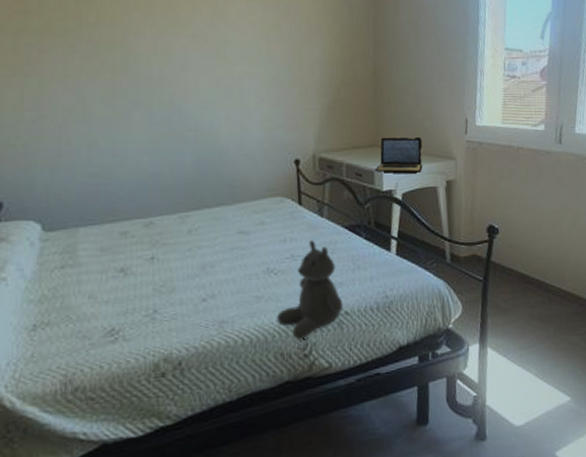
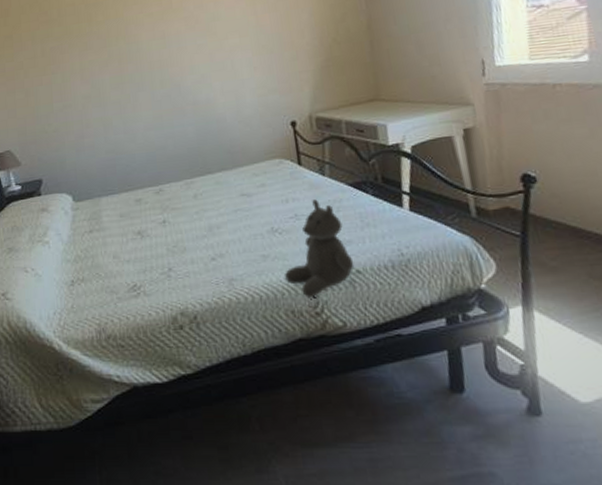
laptop: present [376,136,423,174] -> none [378,85,433,127]

